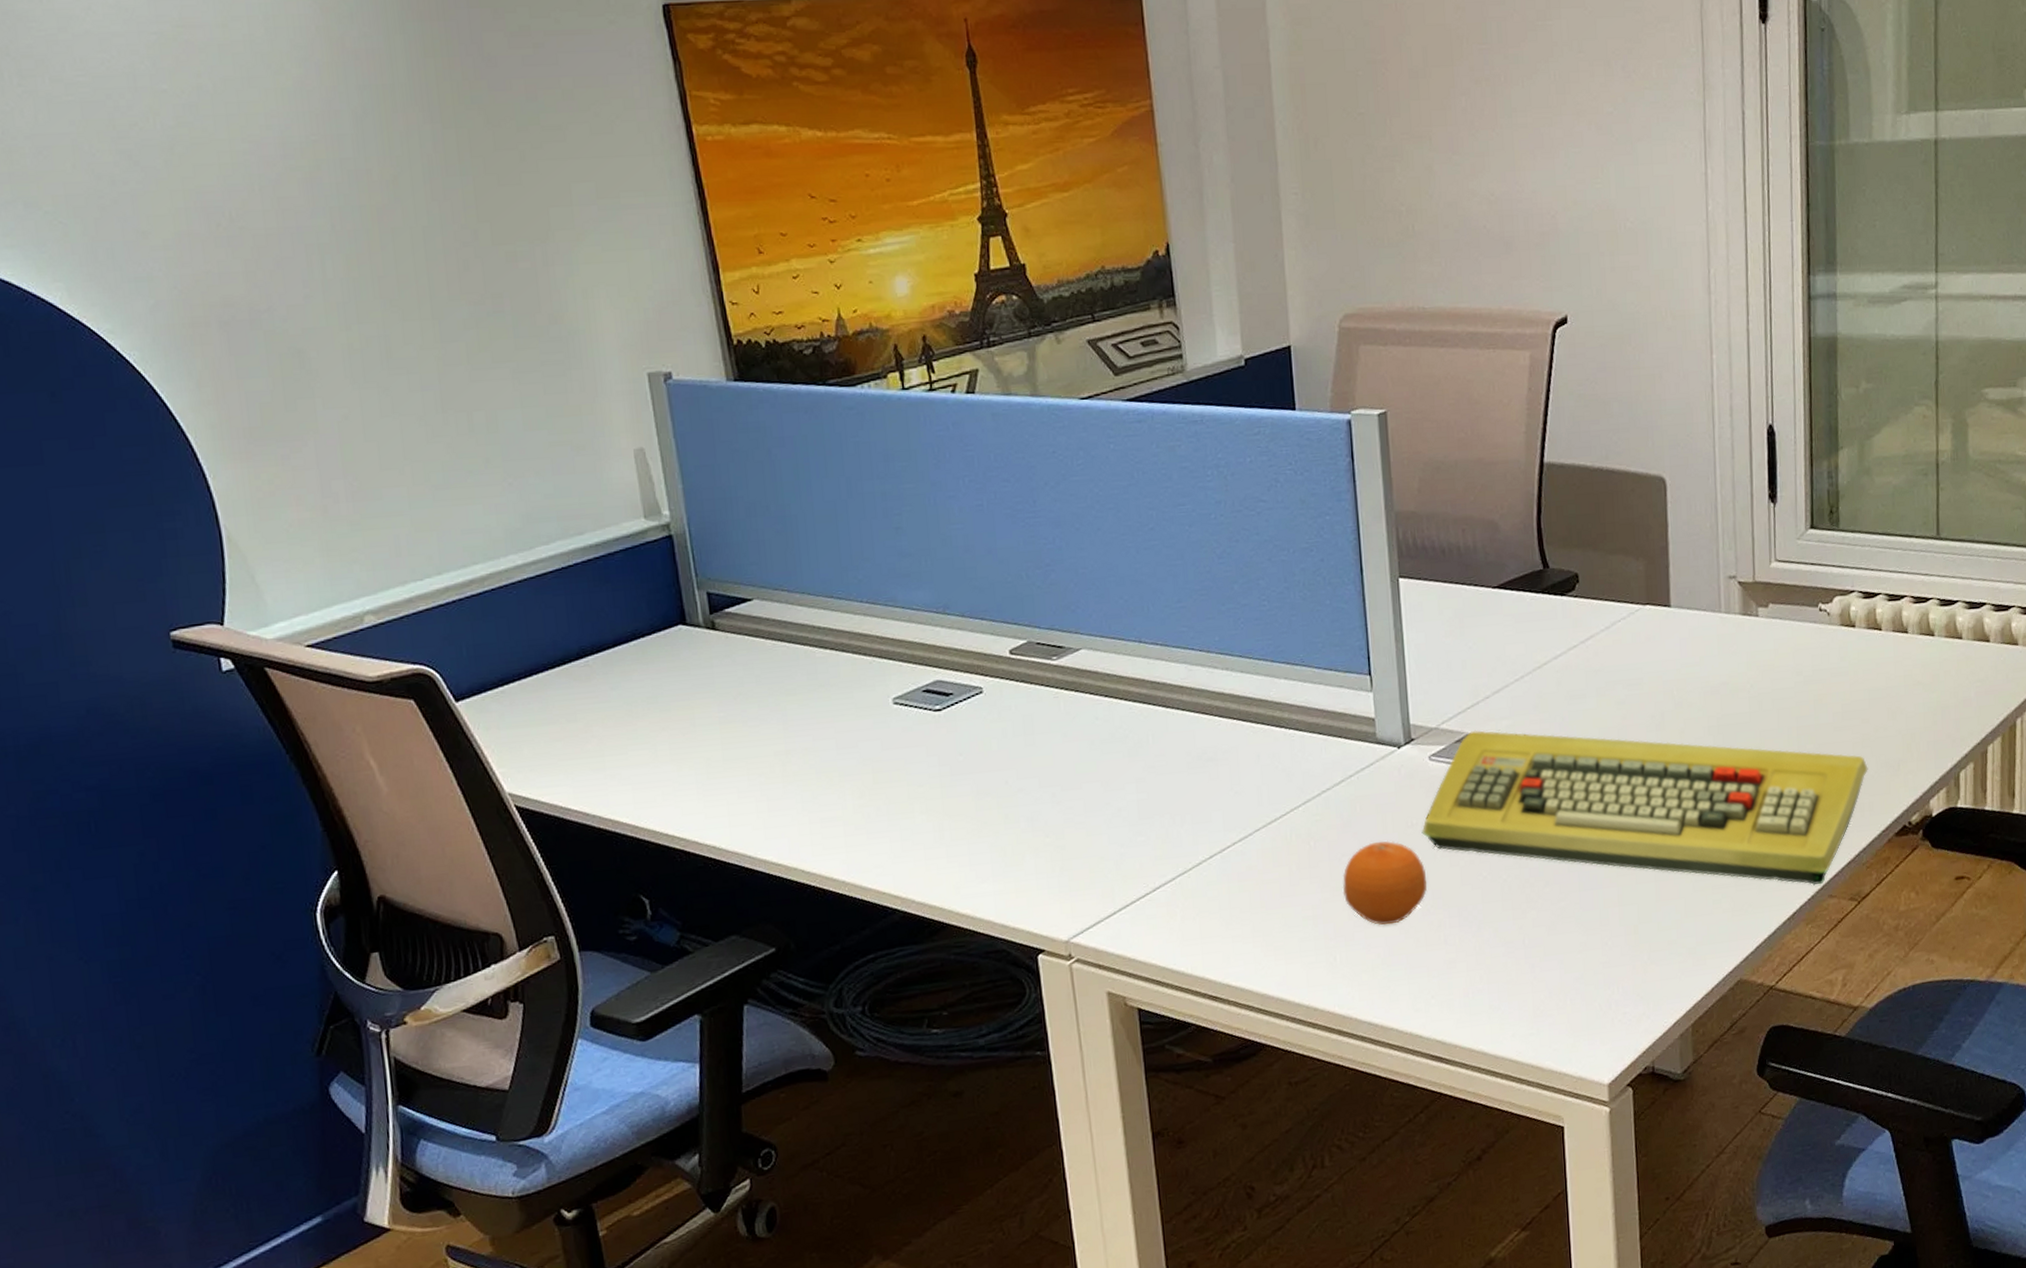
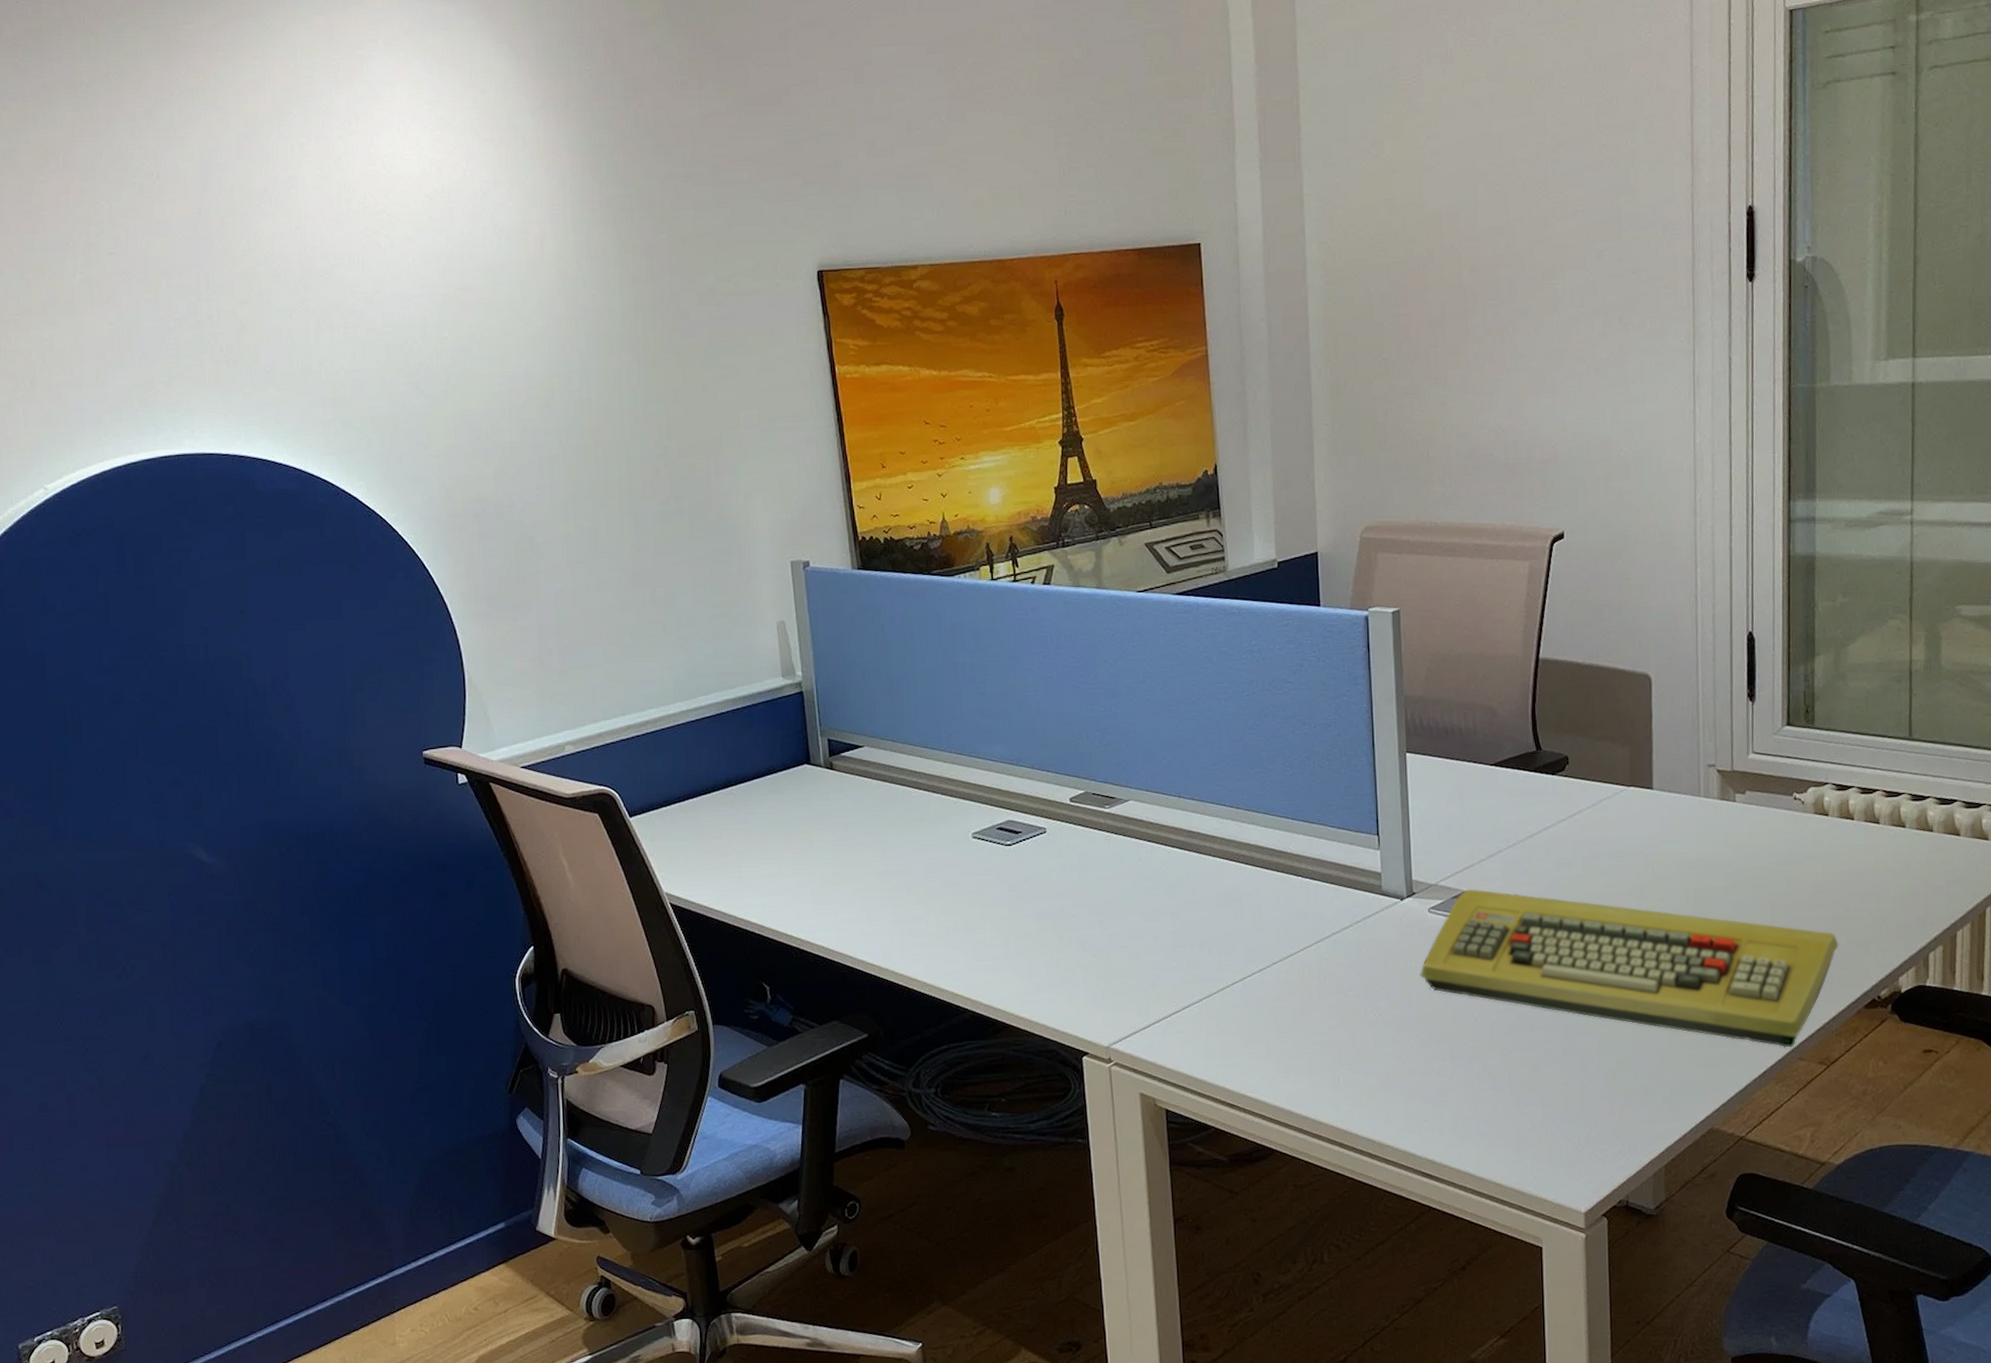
fruit: present [1342,840,1428,925] -> none [1347,980,1424,1054]

